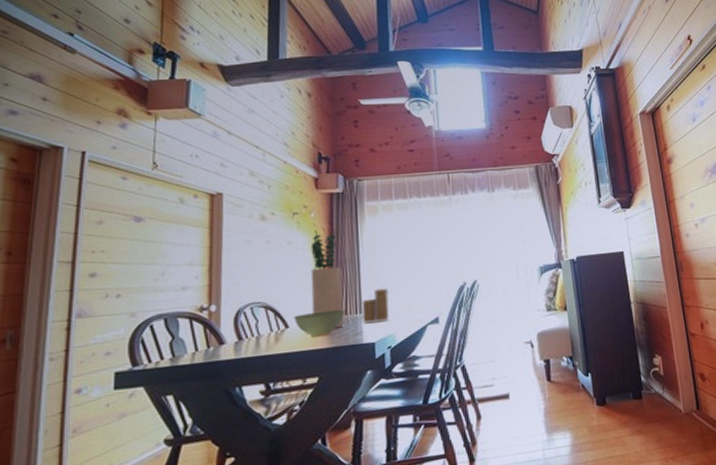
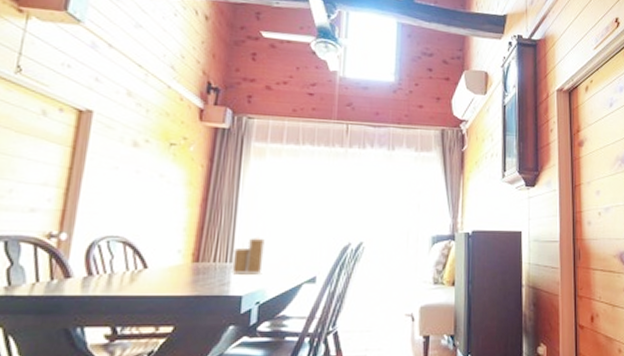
bowl: present [294,309,345,339] -> none [154,254,214,284]
vase: present [310,228,344,329] -> none [177,165,217,276]

